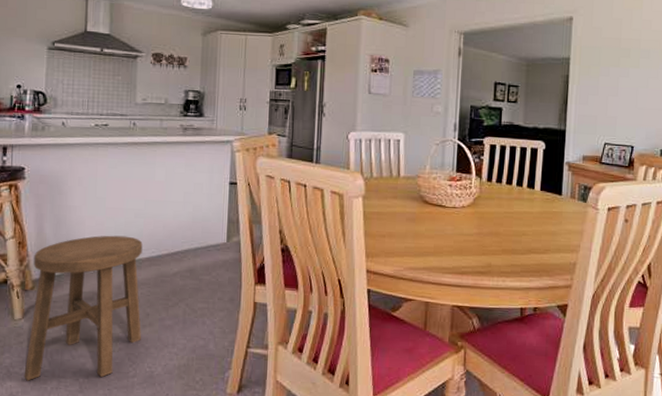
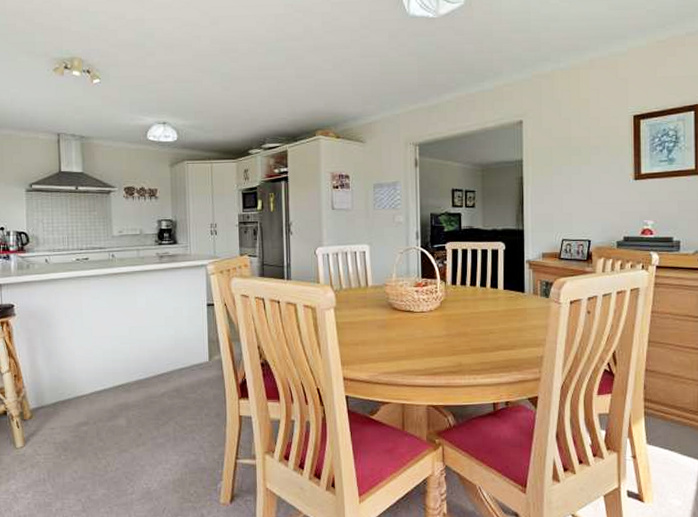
stool: present [24,235,143,381] -> none [29,362,137,505]

